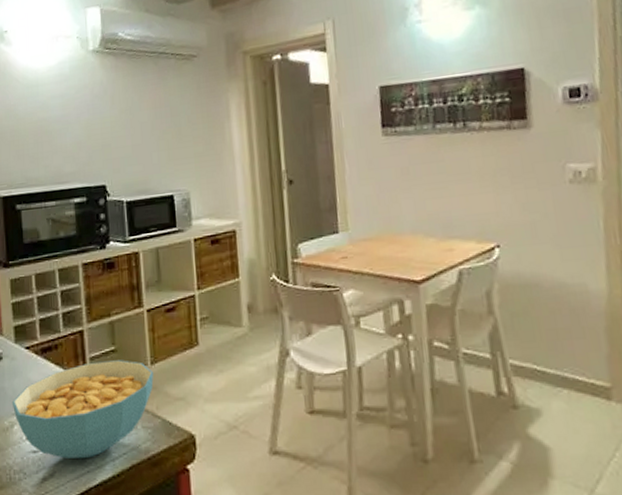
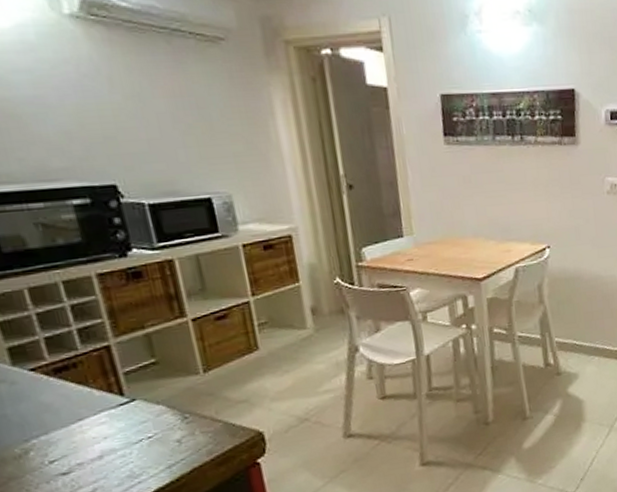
cereal bowl: present [11,360,154,460] -> none [20,371,209,475]

